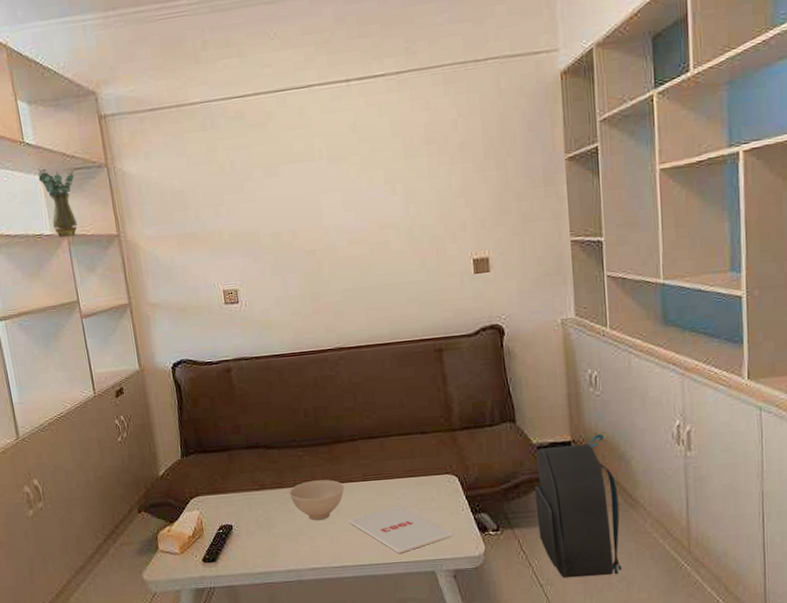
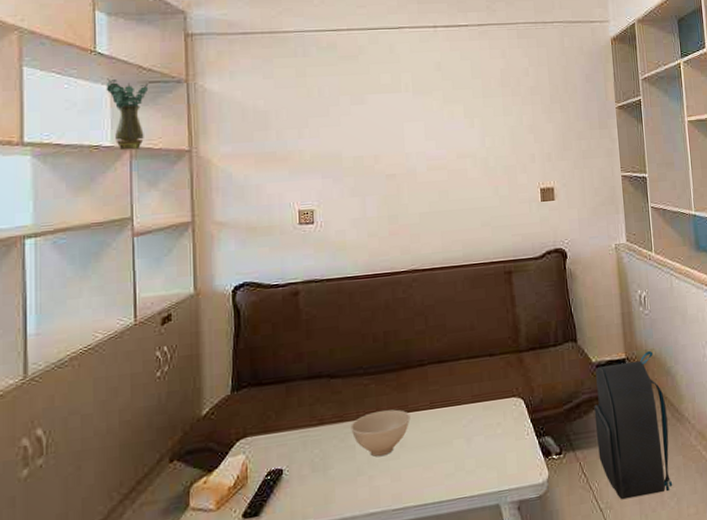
magazine: present [348,506,453,554] -> none [412,434,518,488]

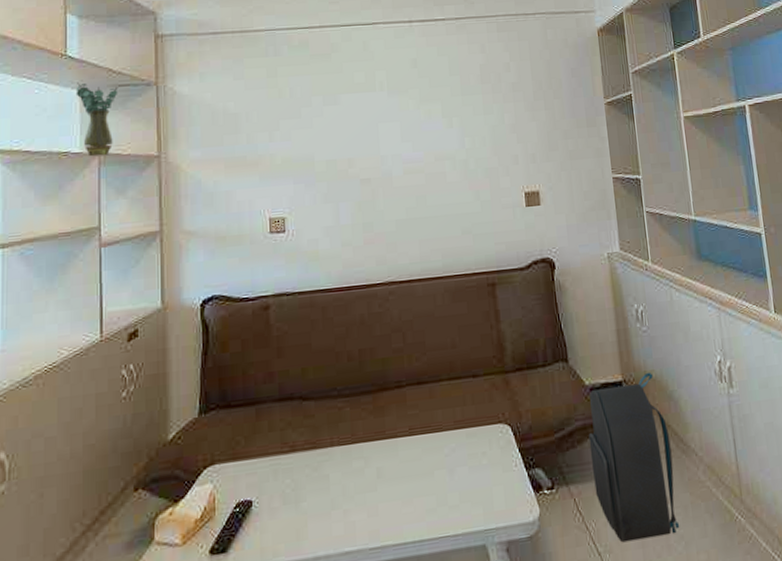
bowl: present [350,409,410,457] -> none [324,435,388,489]

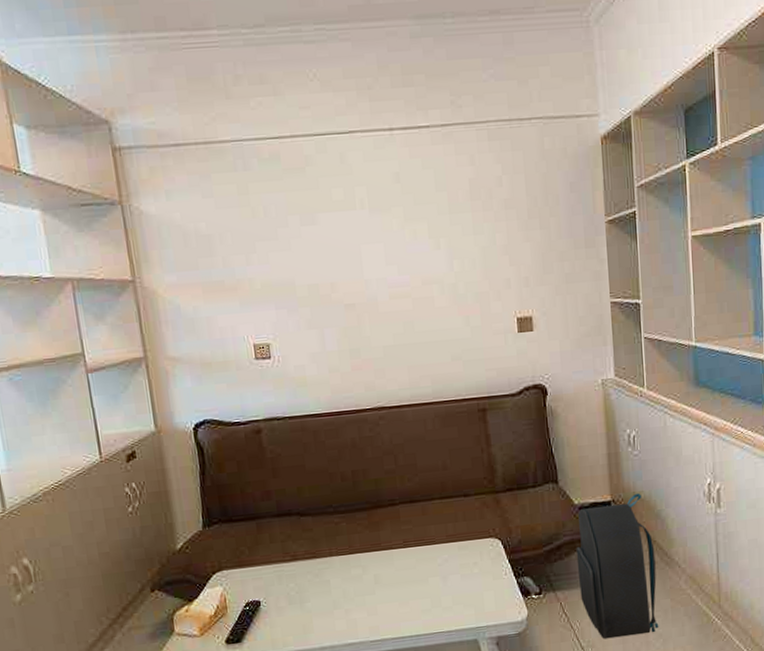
vase: present [76,81,118,157] -> none [36,201,85,282]

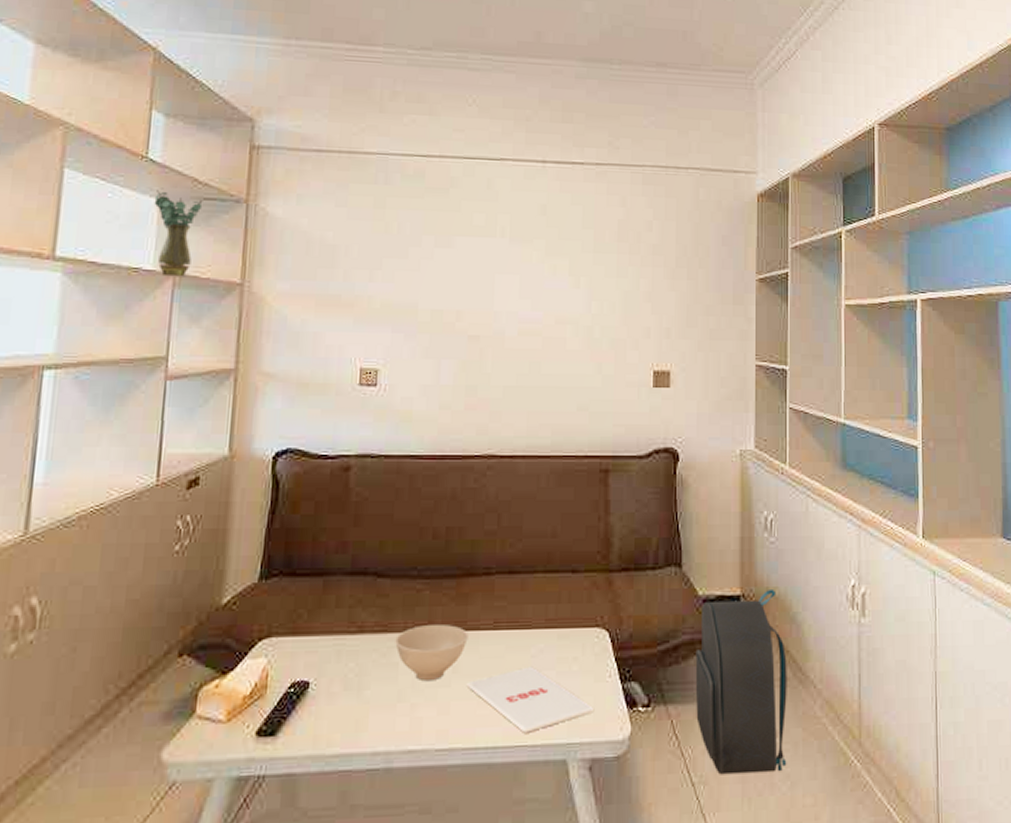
vase: none [36,201,85,282] -> present [154,189,203,277]
bowl: none [324,547,384,592] -> present [395,625,468,682]
magazine: none [388,573,496,623] -> present [466,666,595,733]

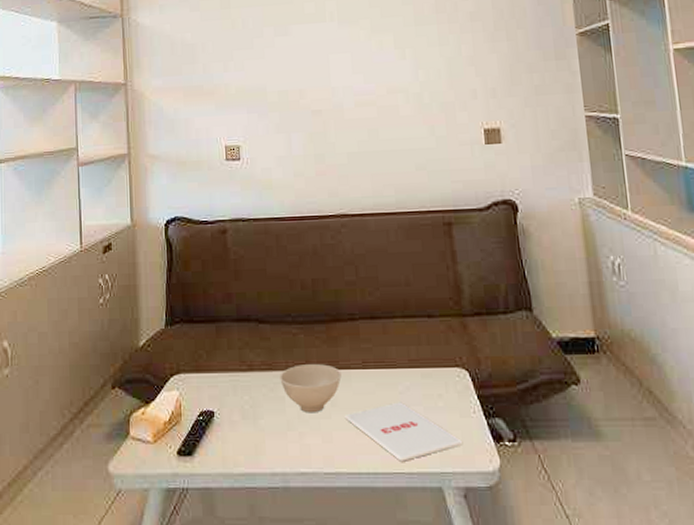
vase: present [154,189,203,277] -> none [54,14,90,84]
backpack: present [695,590,787,775] -> none [555,332,663,509]

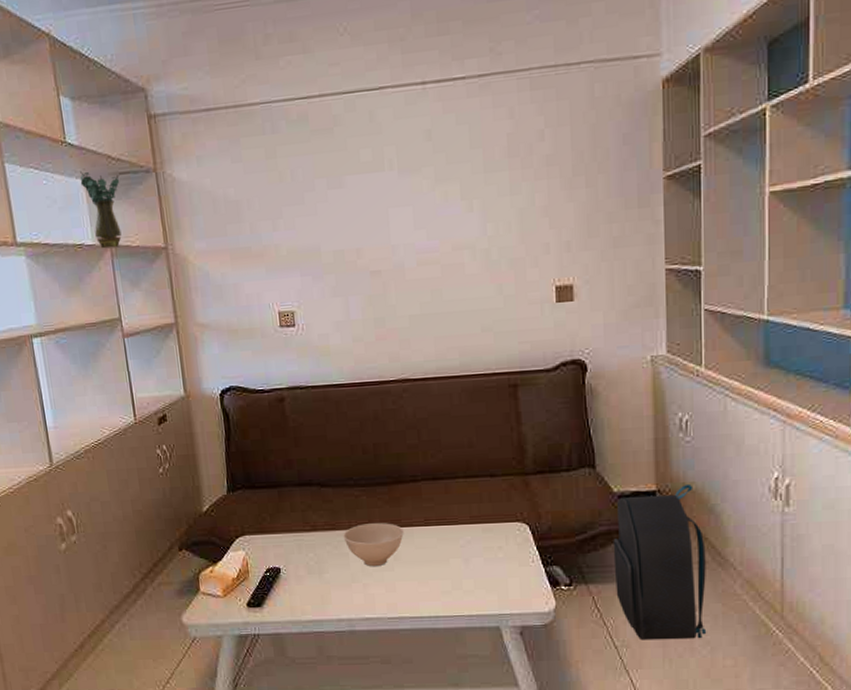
vase: none [54,14,90,84] -> present [80,170,122,249]
magazine: present [344,402,463,461] -> none [407,554,521,606]
backpack: none [555,332,663,509] -> present [613,485,707,640]

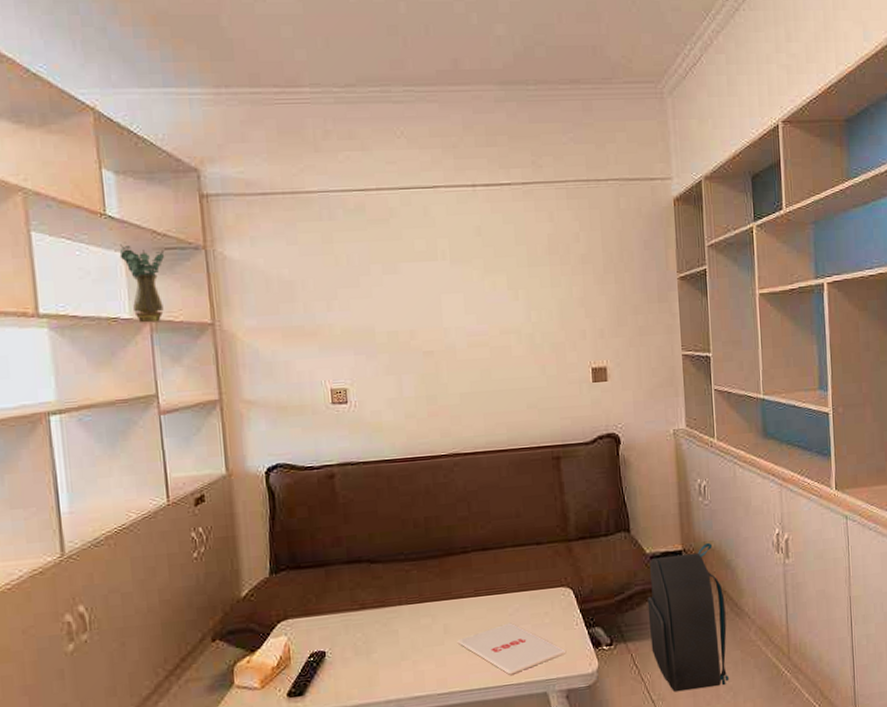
bowl: present [343,523,404,567] -> none [393,596,454,643]
magazine: none [407,554,521,606] -> present [457,622,567,675]

